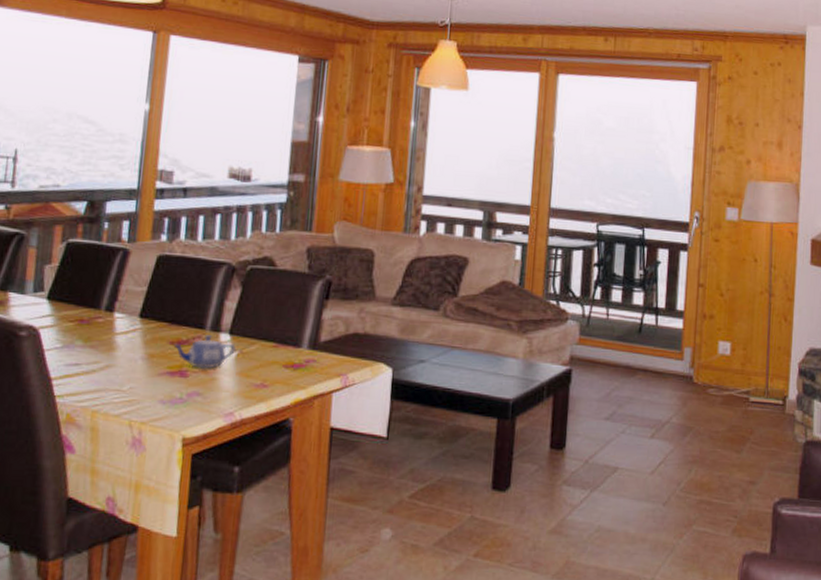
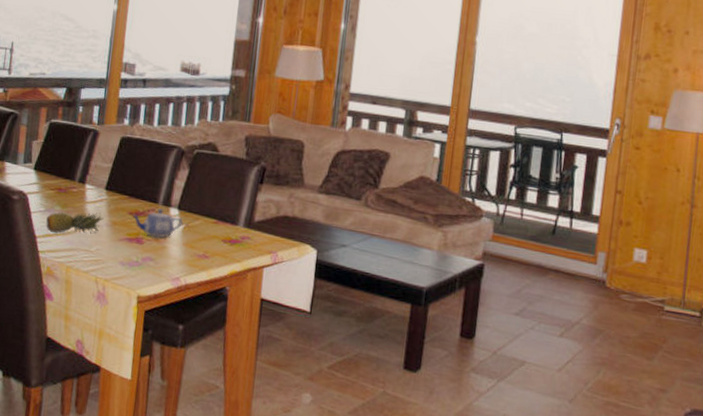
fruit: none [64,345,138,373] -> present [46,211,104,234]

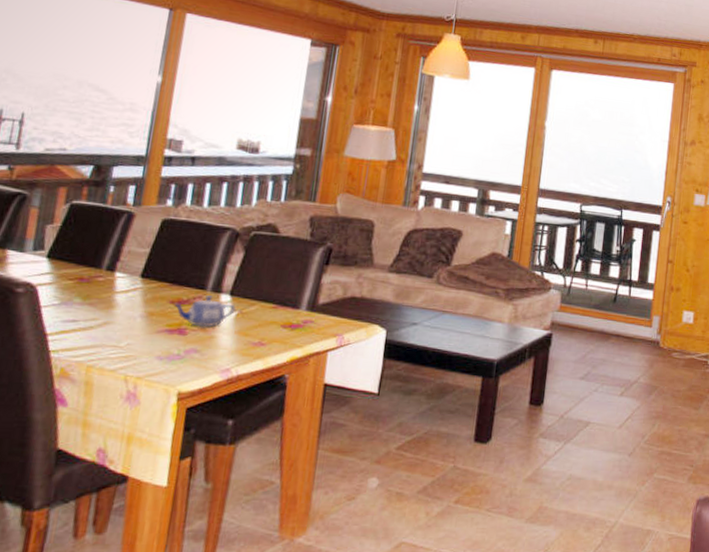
fruit: present [46,211,104,234] -> none [61,303,138,330]

